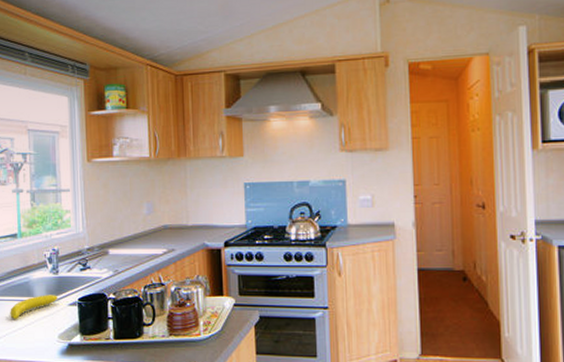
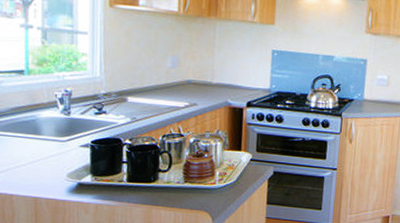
banana: present [10,295,58,319] -> none [13,134,68,155]

